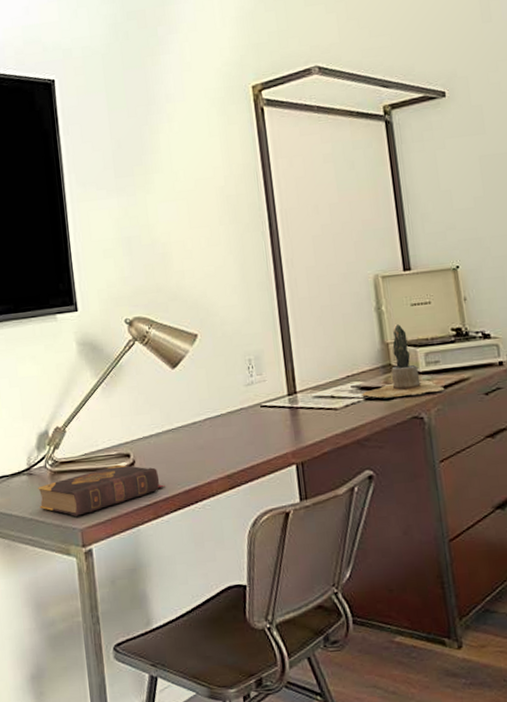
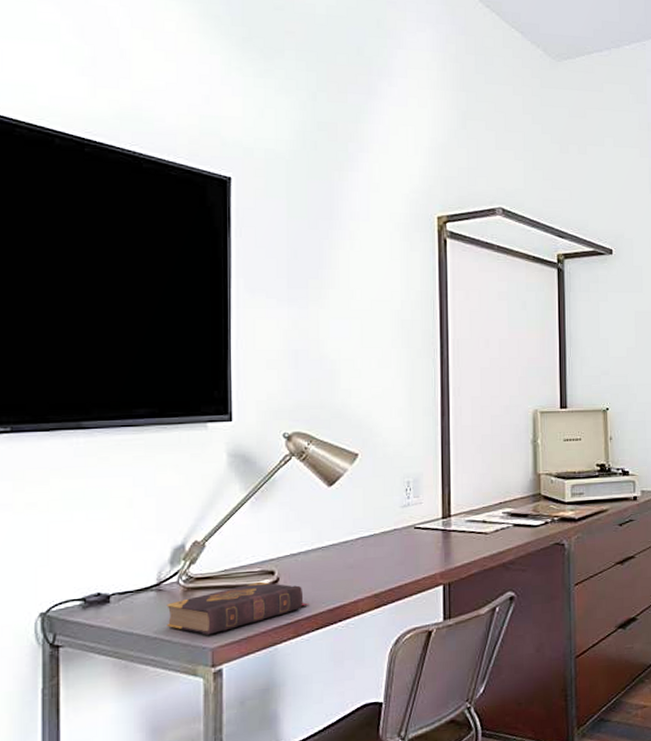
potted cactus: present [362,323,445,398] -> none [511,456,586,525]

